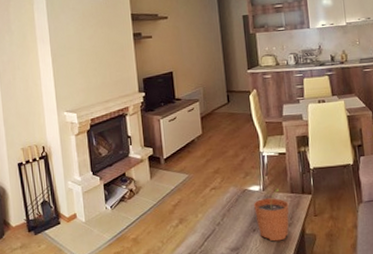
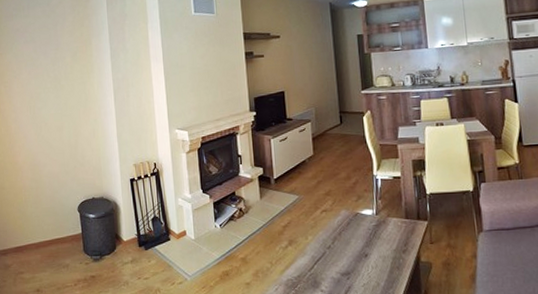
plant pot: present [254,189,289,242] -> none [366,214,404,268]

